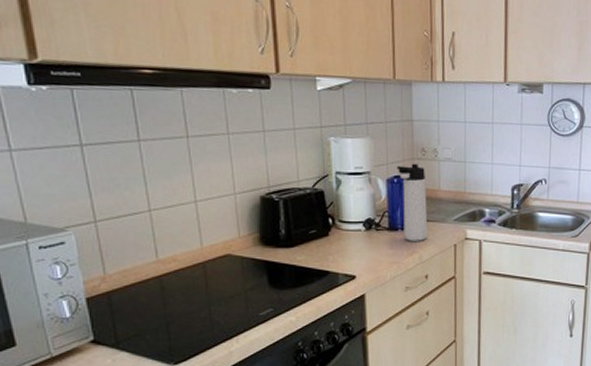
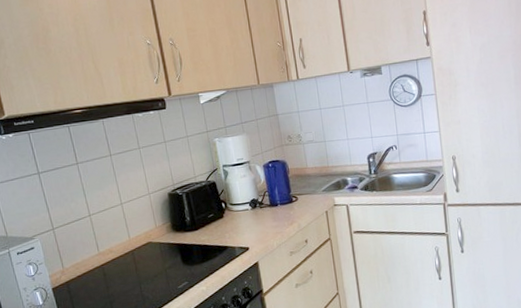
thermos bottle: present [396,163,428,241] -> none [270,149,303,213]

